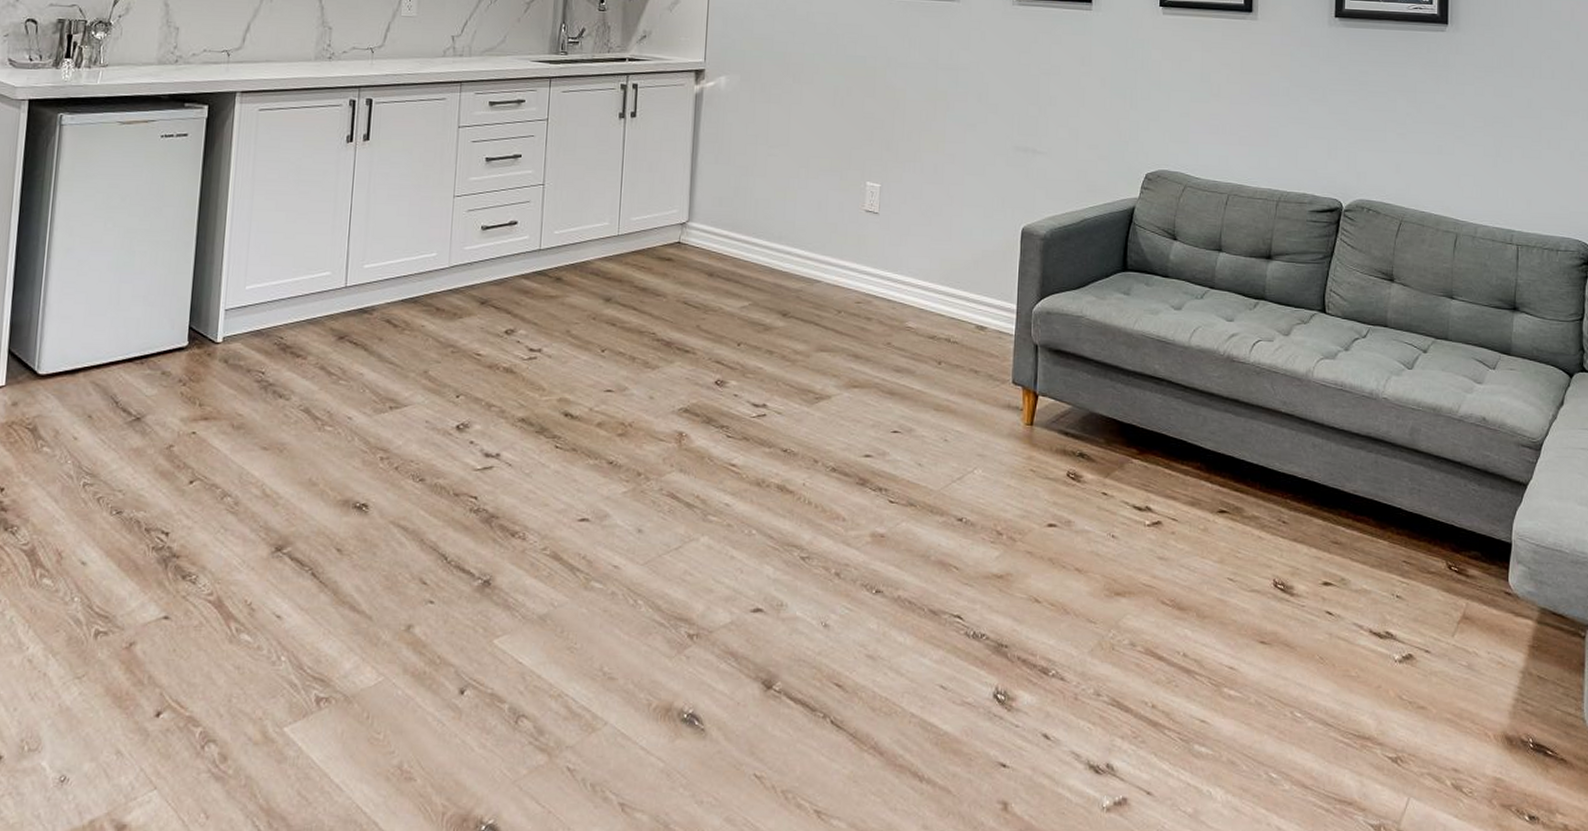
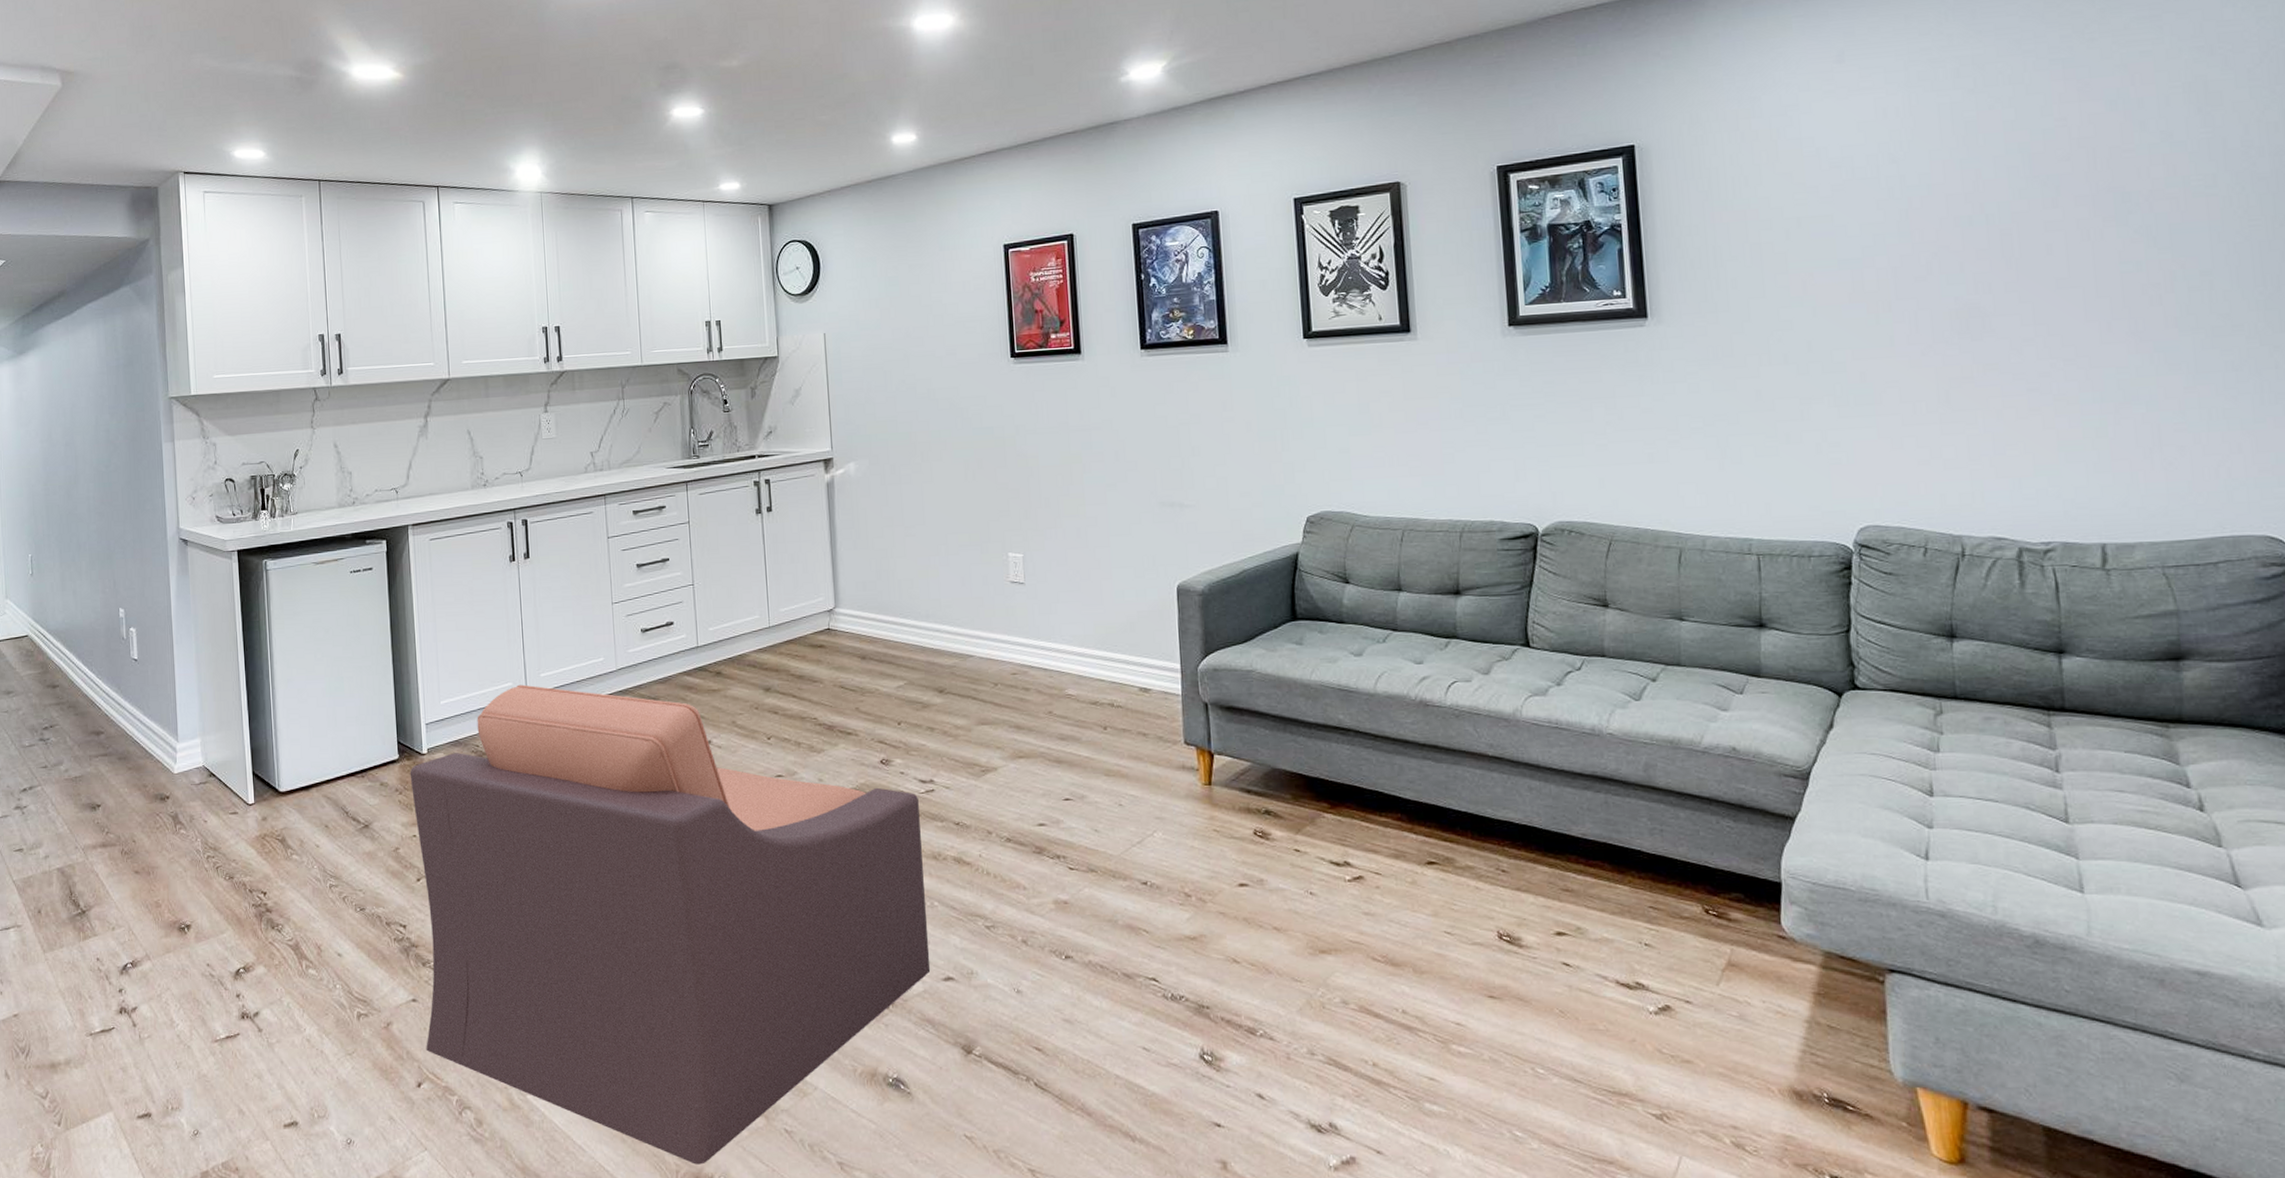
armchair: none [172,274,749,806] -> present [410,684,930,1165]

